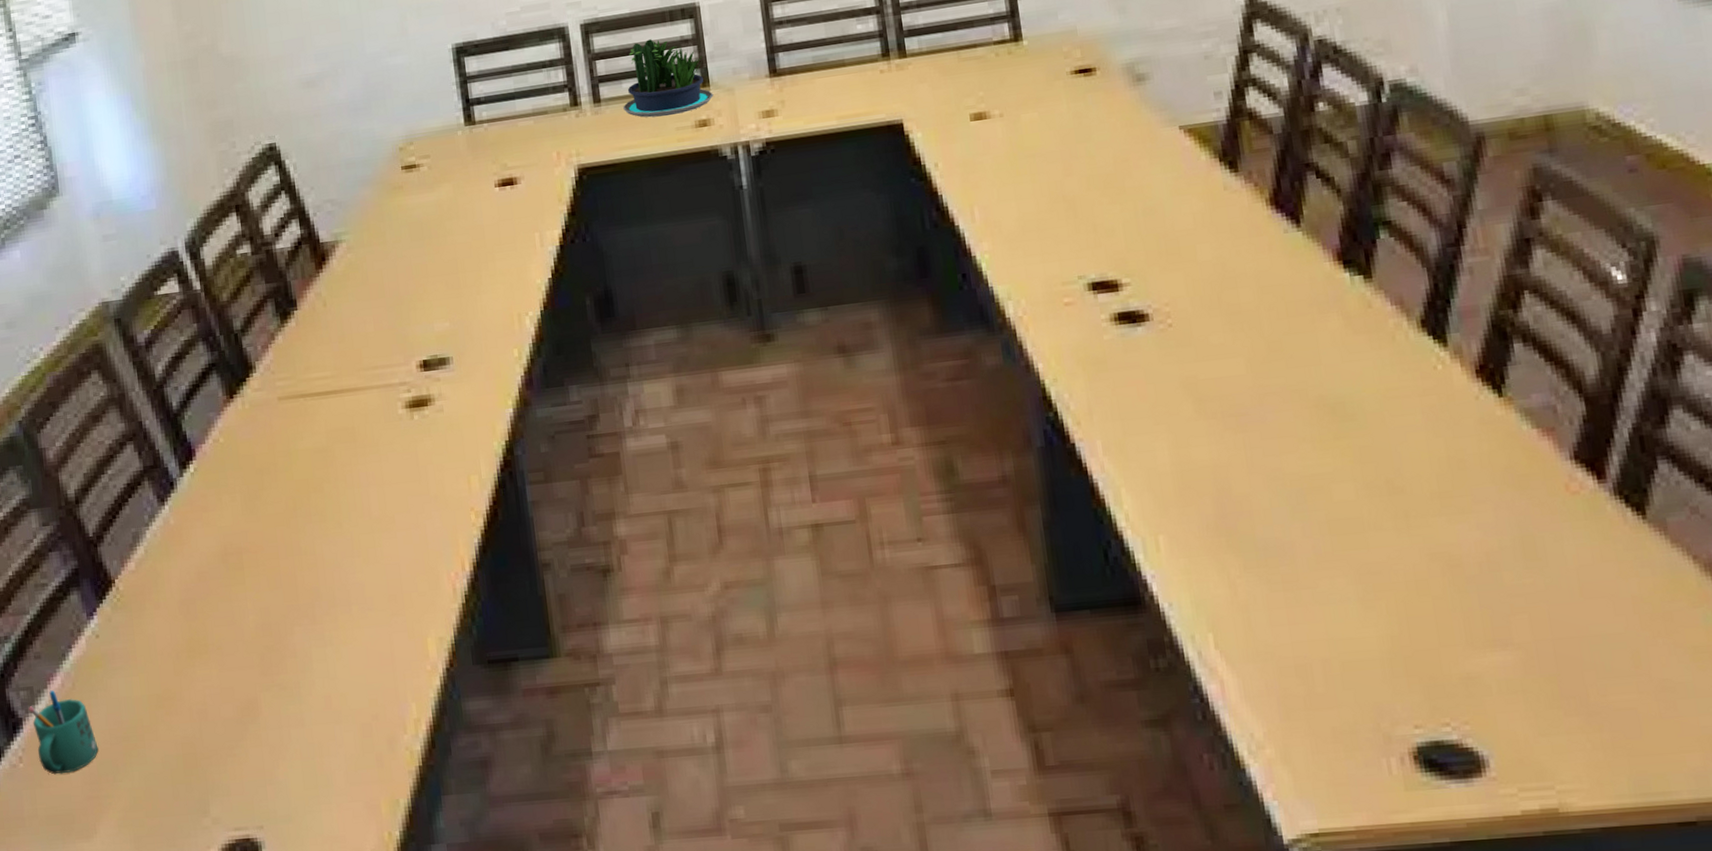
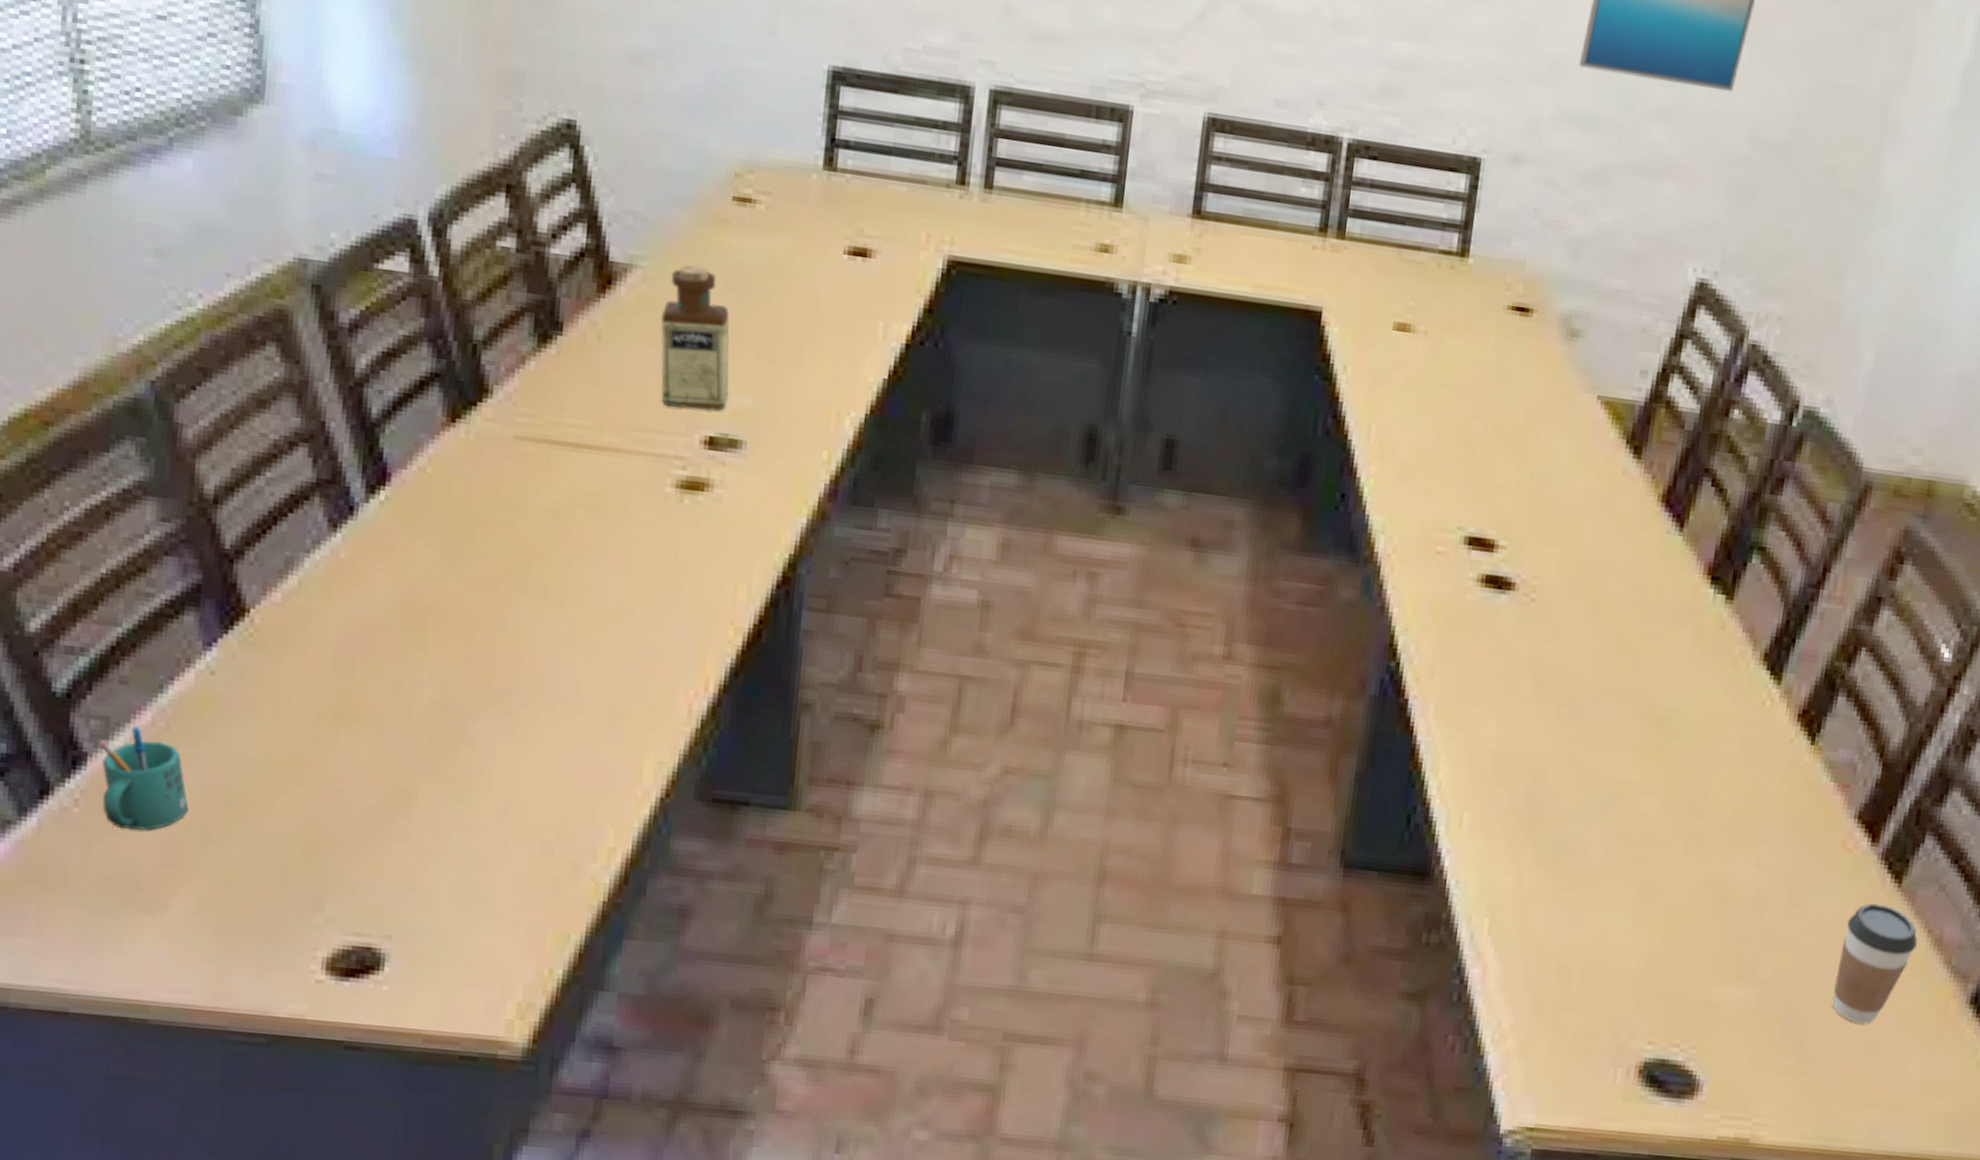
bottle: none [366,227,431,345] -> present [660,264,730,411]
potted plant: present [623,39,714,118] -> none [1017,132,1124,231]
coffee cup: none [1597,539,1685,667] -> present [1832,903,1918,1024]

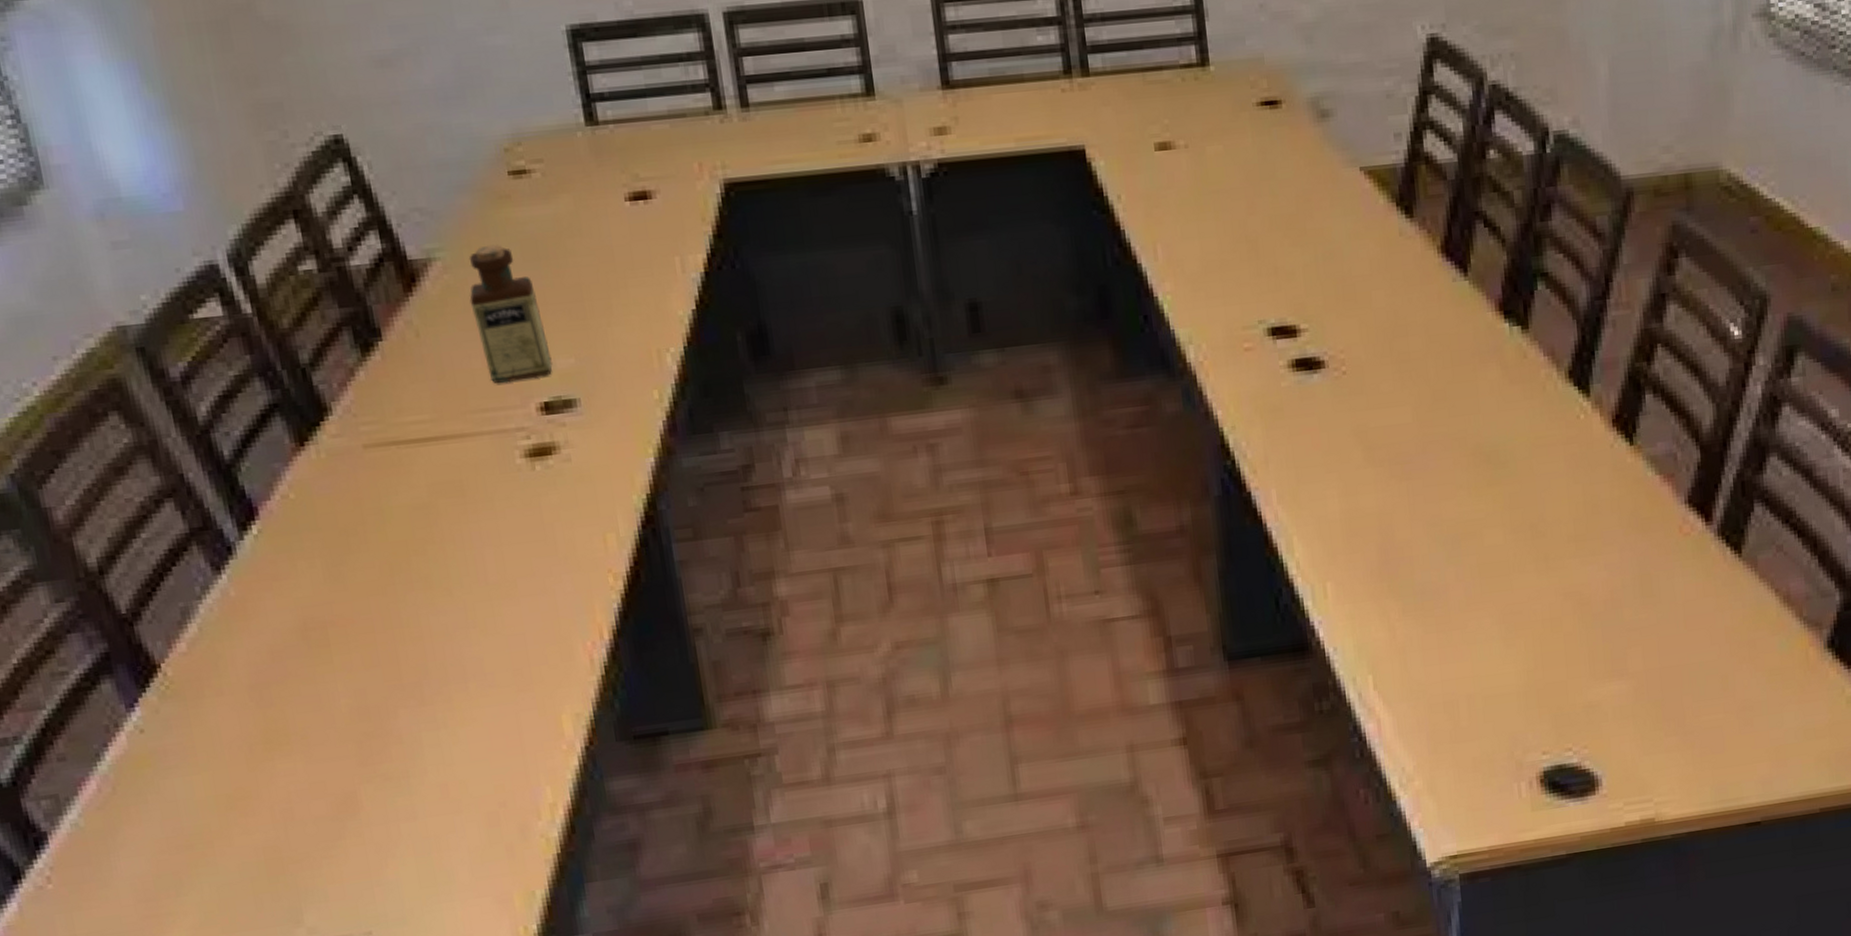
mug: present [98,726,189,831] -> none [54,796,154,894]
coffee cup: present [1832,903,1918,1024] -> none [1699,576,1768,690]

